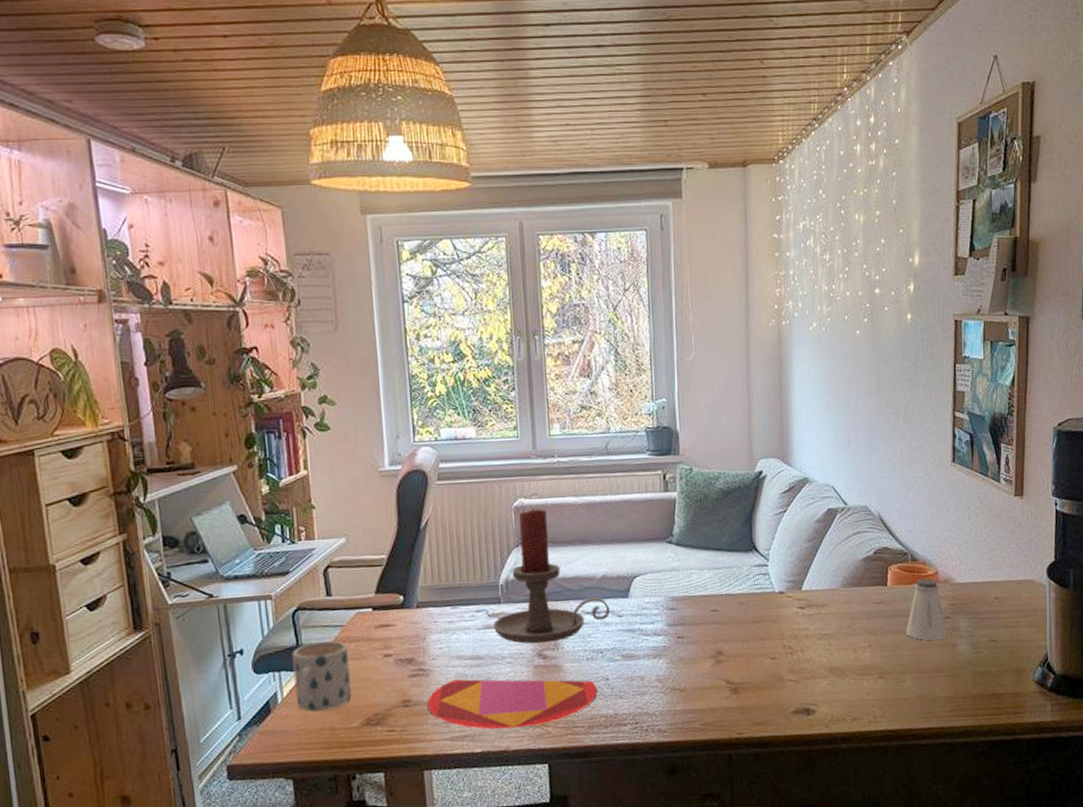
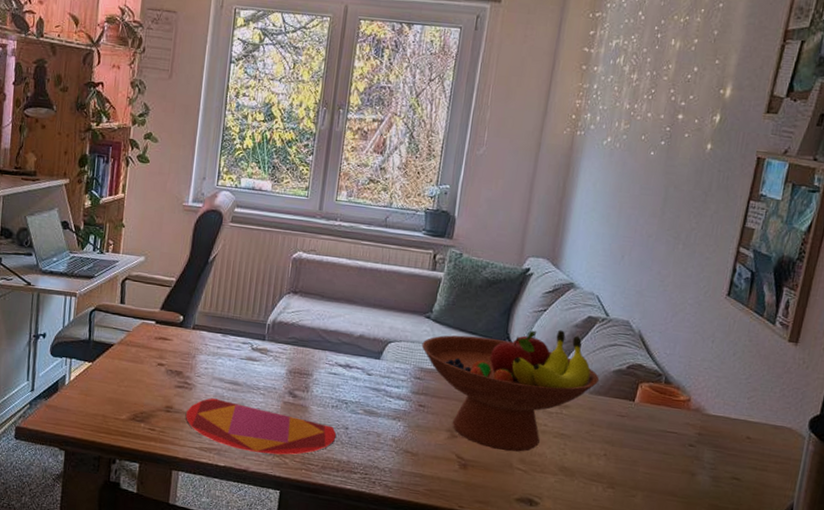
mug: present [292,640,352,711] -> none [80,340,130,400]
candle holder: present [493,509,611,644] -> none [255,263,362,385]
fruit bowl: none [668,528,850,666] -> present [421,330,600,452]
saltshaker: present [906,579,946,640] -> none [645,402,690,465]

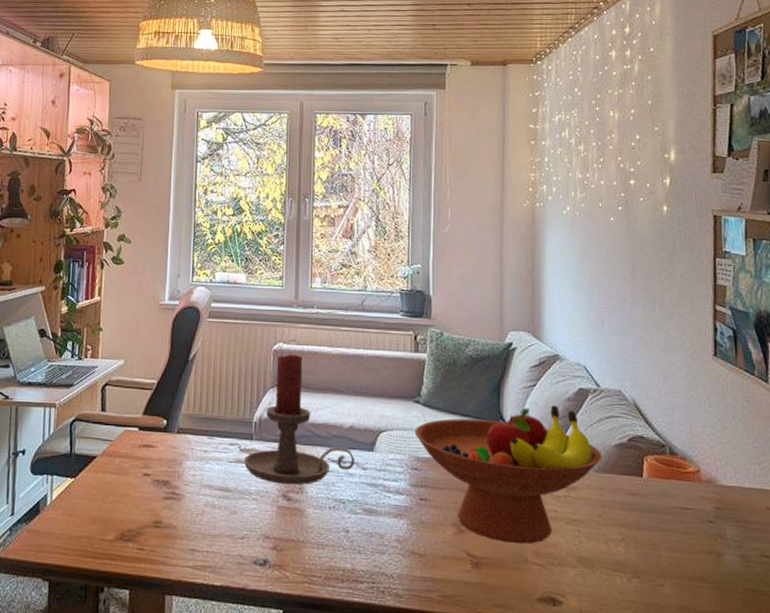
plate: present [186,398,337,455] -> none [176,508,337,568]
candle holder: none [255,263,362,385] -> present [244,354,355,485]

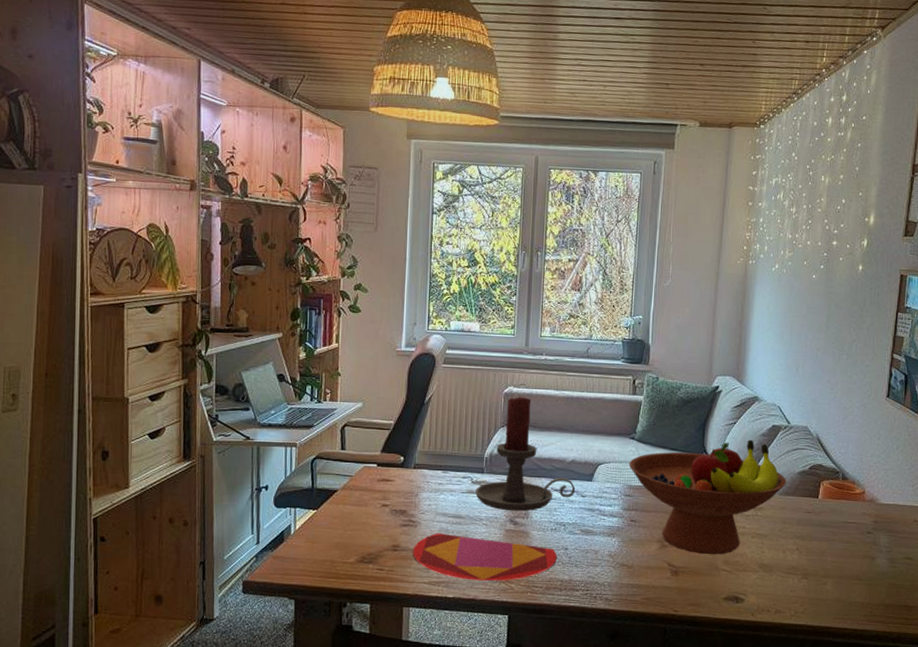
plate: none [176,508,337,568] -> present [413,533,557,581]

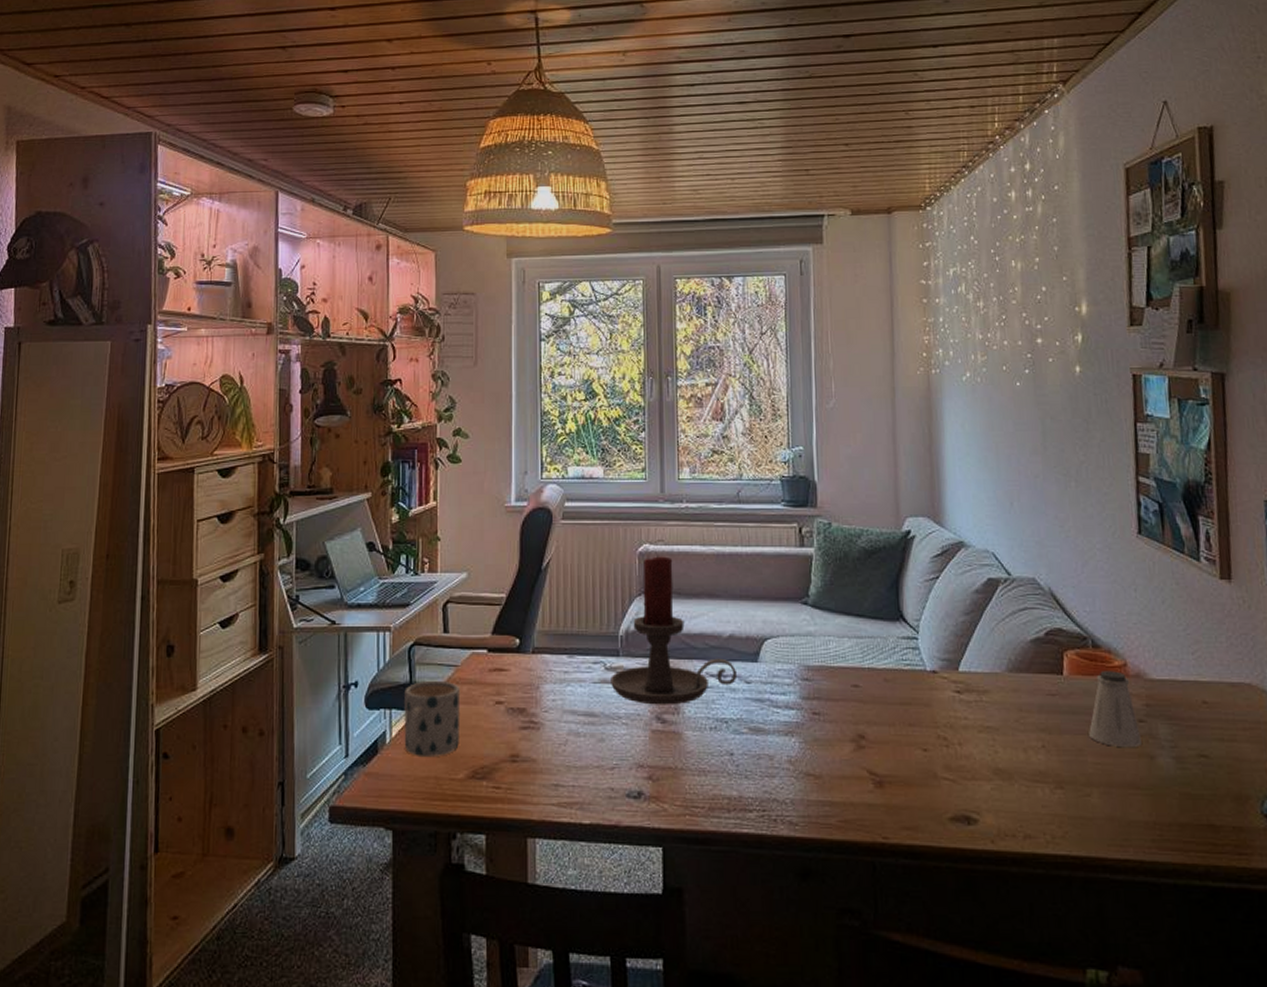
mug: none [306,486,354,545] -> present [404,680,461,756]
plate: present [413,533,557,581] -> none [537,737,721,800]
fruit bowl: present [629,439,787,555] -> none [803,599,1017,758]
saltshaker: none [831,496,868,551] -> present [1089,671,1141,747]

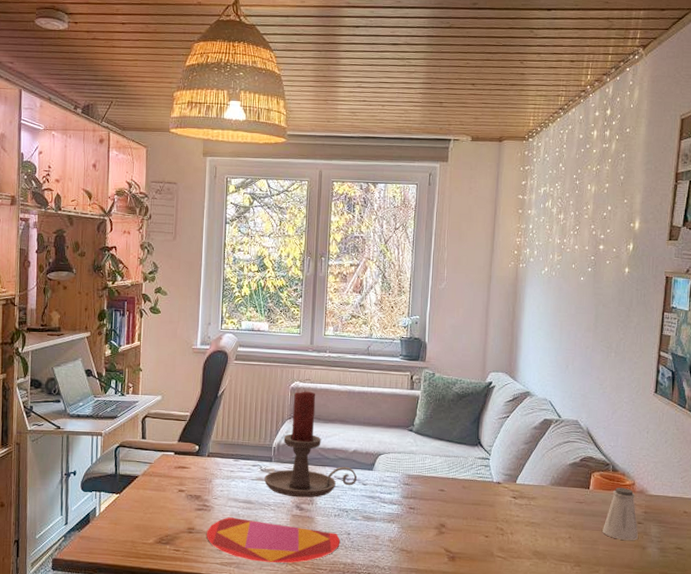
mug: present [404,680,461,756] -> none [109,472,153,527]
plate: none [537,737,721,800] -> present [207,517,341,563]

